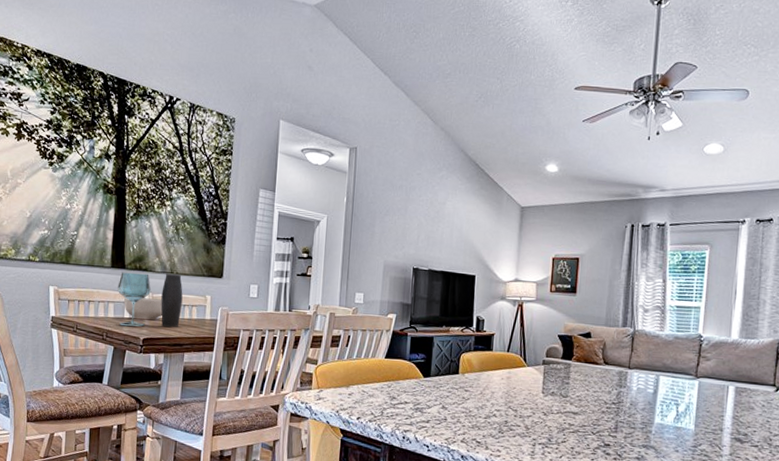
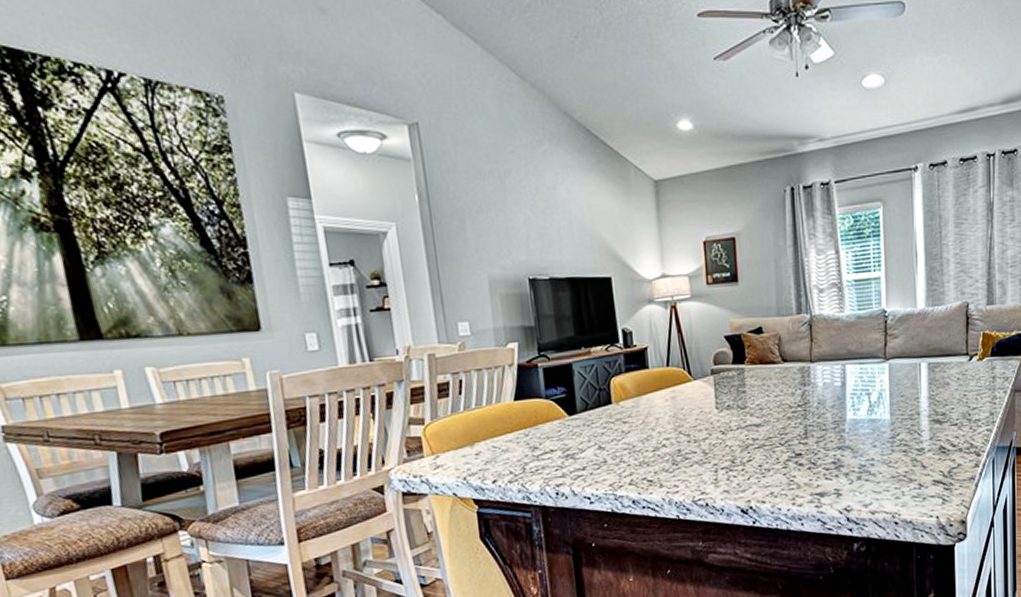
wine glass: present [117,272,152,327] -> none [98,341,160,422]
bowl: present [124,297,163,321] -> none [114,374,181,408]
vase: present [160,273,183,328] -> none [170,334,212,412]

